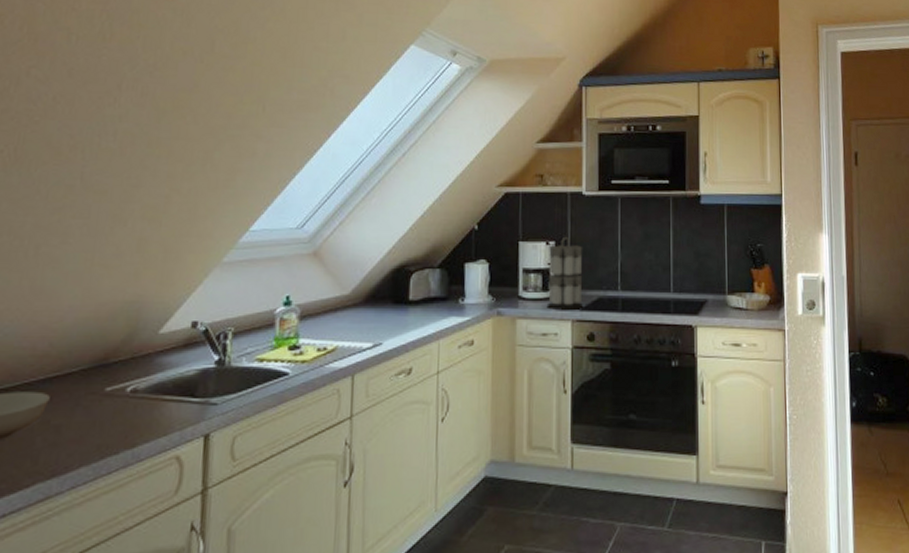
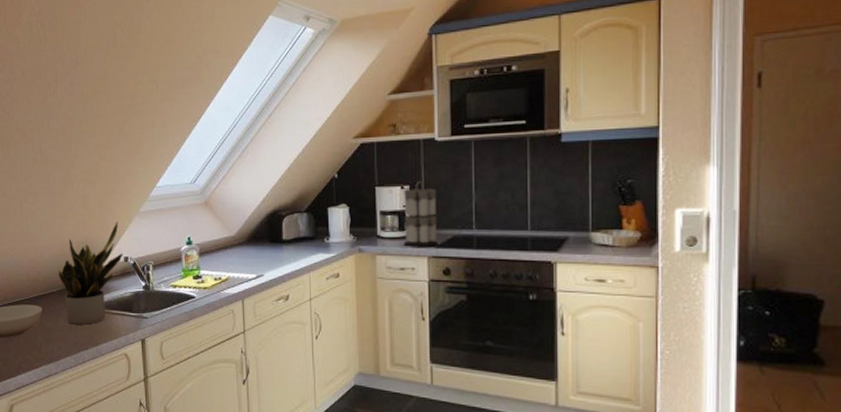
potted plant: none [84,274,192,419] -> present [58,221,124,325]

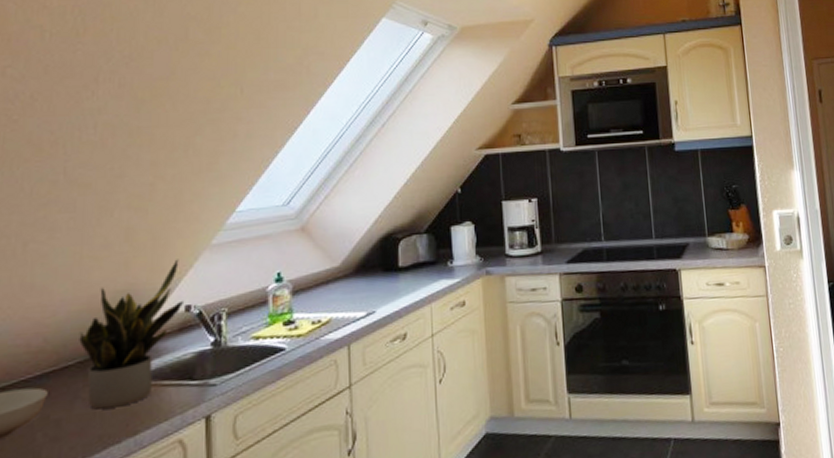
spice rack: present [403,180,438,248] -> none [532,192,569,266]

